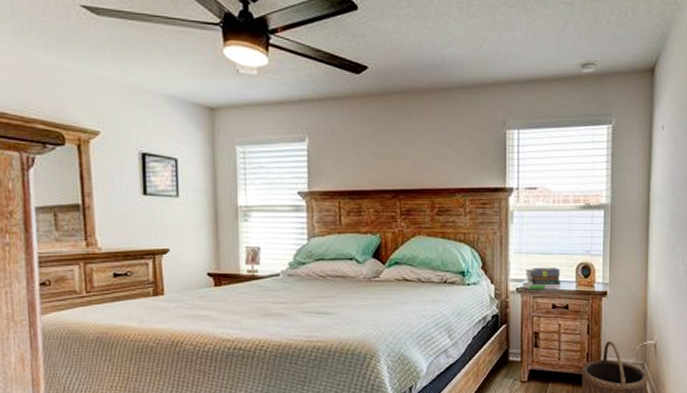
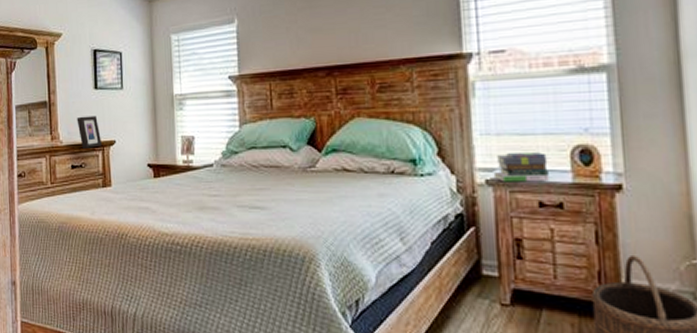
picture frame: none [120,222,152,258] -> present [77,115,102,150]

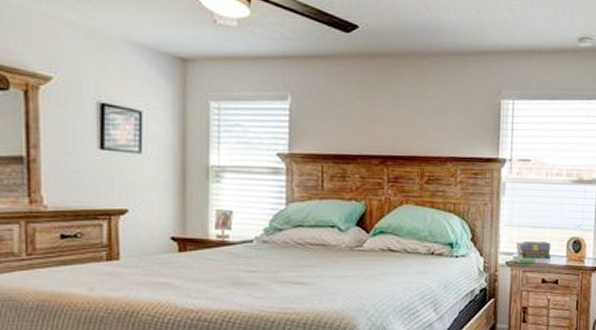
picture frame: present [77,115,102,150] -> none [71,178,107,218]

